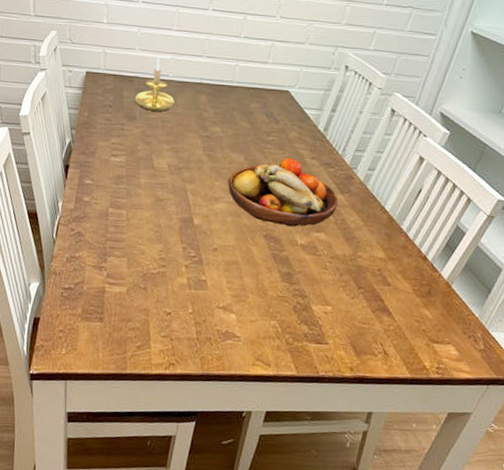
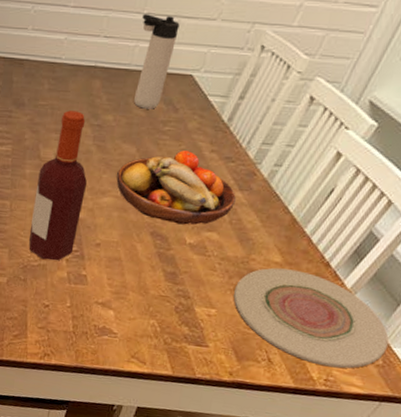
candle holder: present [135,57,175,112] -> none [25,37,66,98]
bottle: none [147,123,201,268] -> present [29,110,88,261]
thermos bottle: none [239,38,274,121] -> present [134,14,180,109]
plate: none [346,263,486,356] -> present [233,267,389,369]

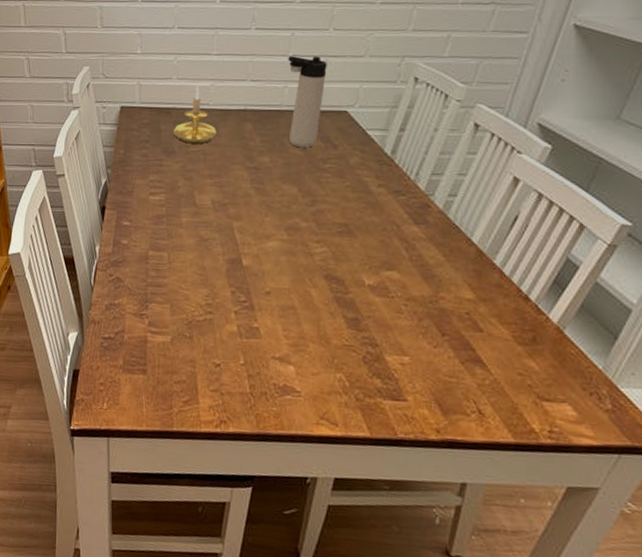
candle holder: none [25,37,66,98] -> present [174,84,217,144]
bottle: present [29,110,88,261] -> none [192,155,250,314]
fruit bowl: present [116,150,236,225] -> none [280,187,412,265]
plate: present [233,267,389,369] -> none [427,305,613,417]

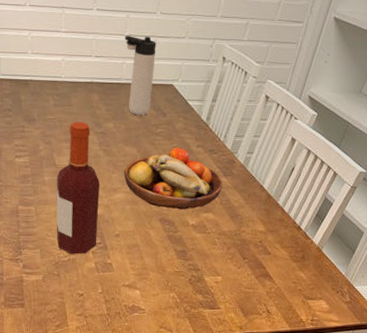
candle holder: present [174,84,217,144] -> none [32,59,69,112]
bottle: none [192,155,250,314] -> present [56,122,100,254]
fruit bowl: none [280,187,412,265] -> present [124,148,222,210]

